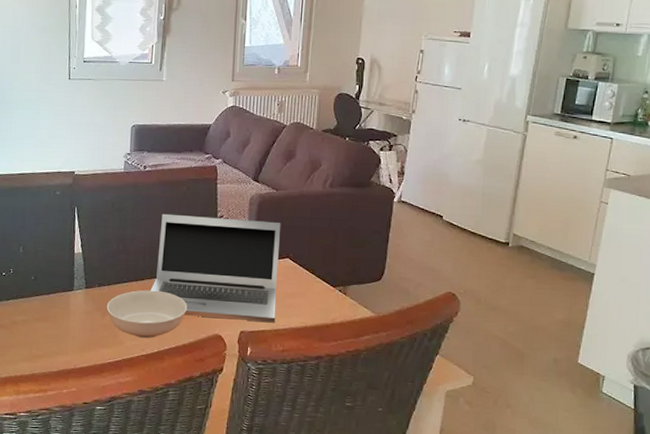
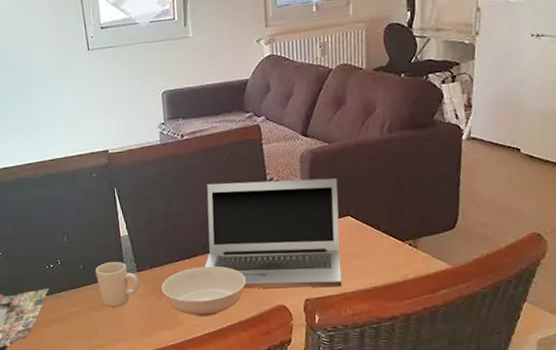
mug: none [45,276,86,320] -> present [95,261,140,307]

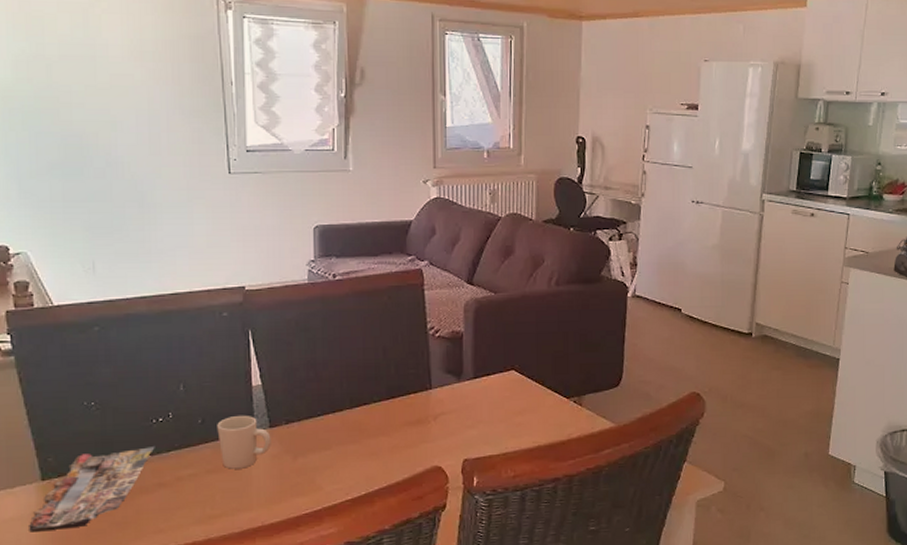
bowl: present [161,266,247,316] -> none [298,421,399,480]
laptop: present [204,178,342,289] -> none [351,329,504,448]

